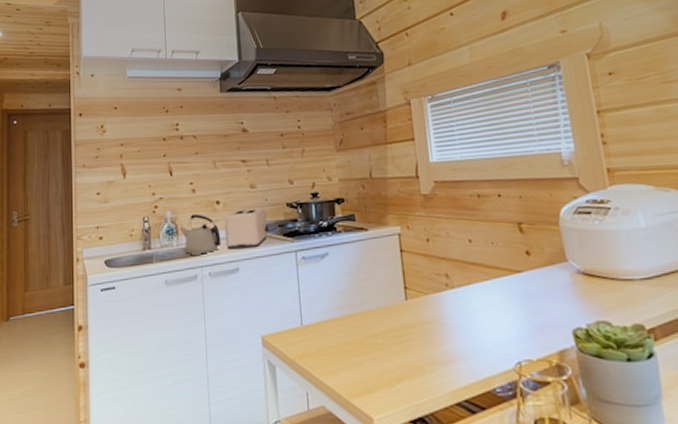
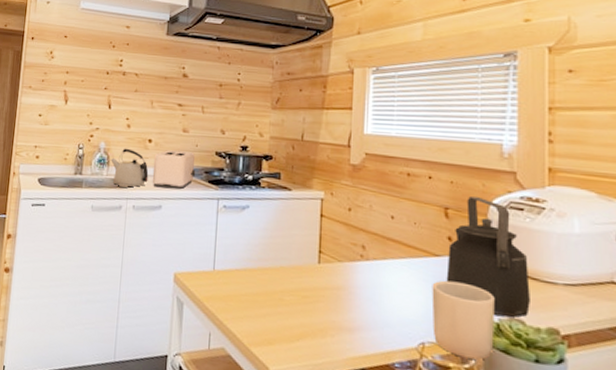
mug: none [518,294,587,370] -> present [431,280,495,360]
kettle: none [528,207,613,322] -> present [446,196,530,317]

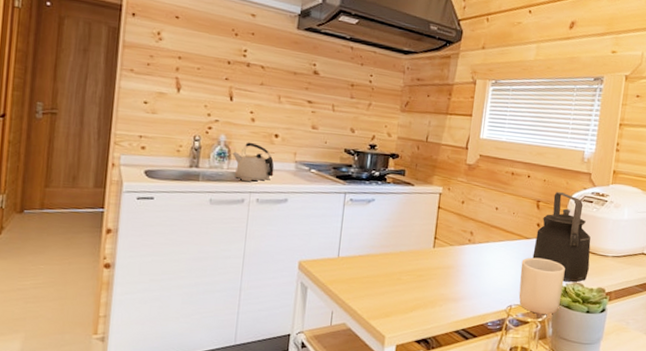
toaster: present [152,150,196,190] -> none [278,145,324,184]

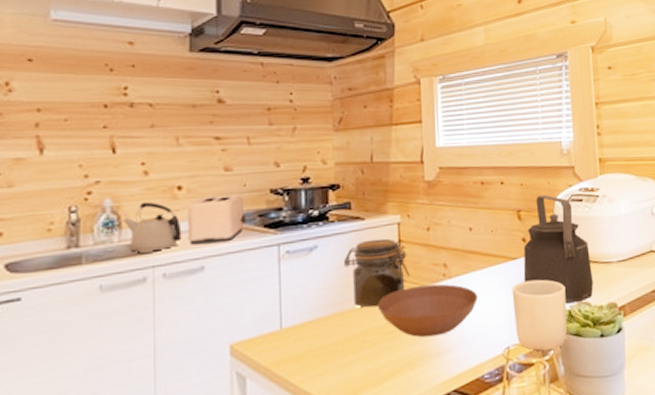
toaster: none [278,145,324,184] -> present [187,194,247,245]
jar: none [392,202,443,255] -> present [343,238,410,308]
bowl: none [414,244,494,286] -> present [378,284,478,338]

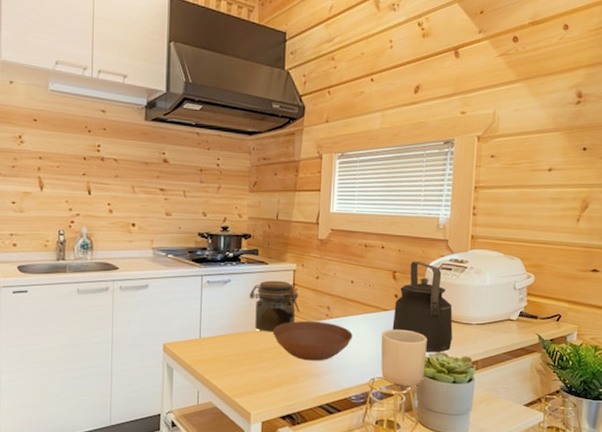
kettle: present [123,201,182,253] -> none [94,232,134,270]
toaster: present [187,194,247,245] -> none [137,233,180,269]

